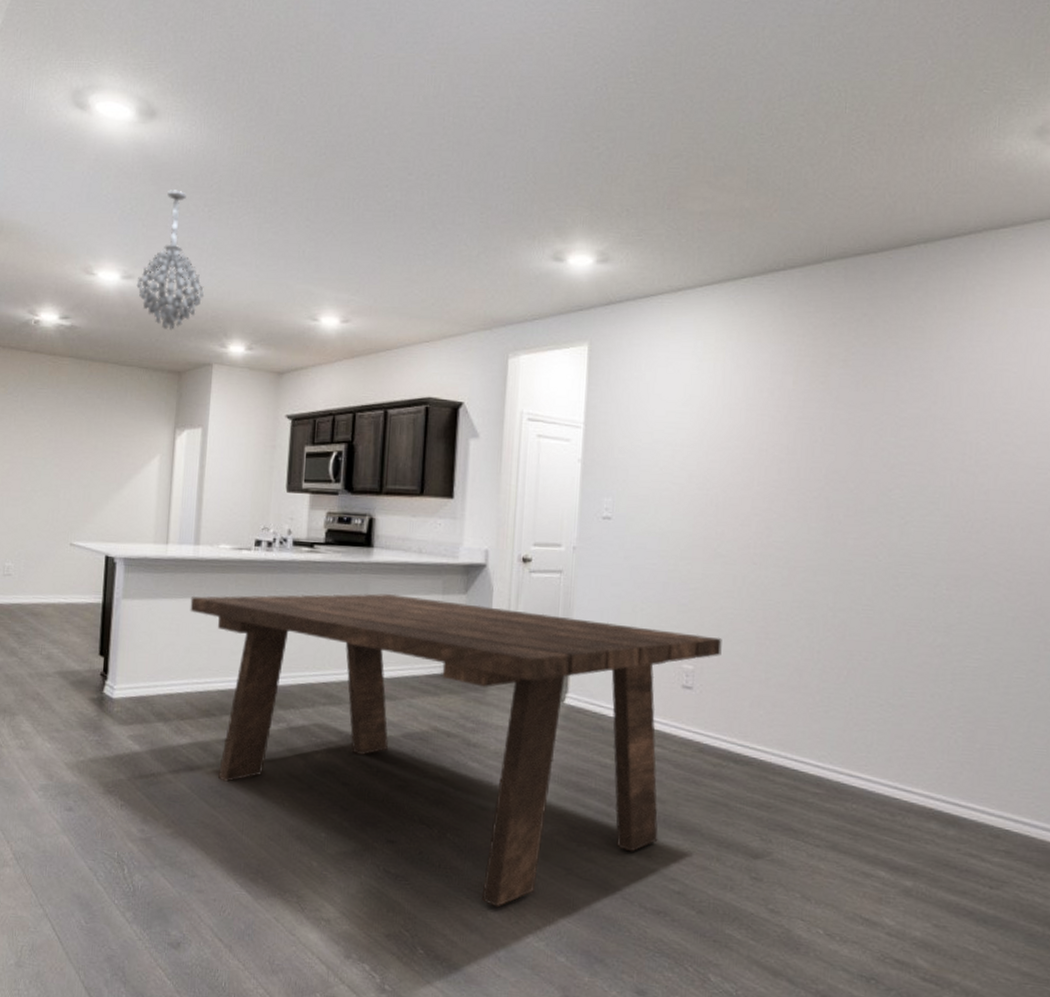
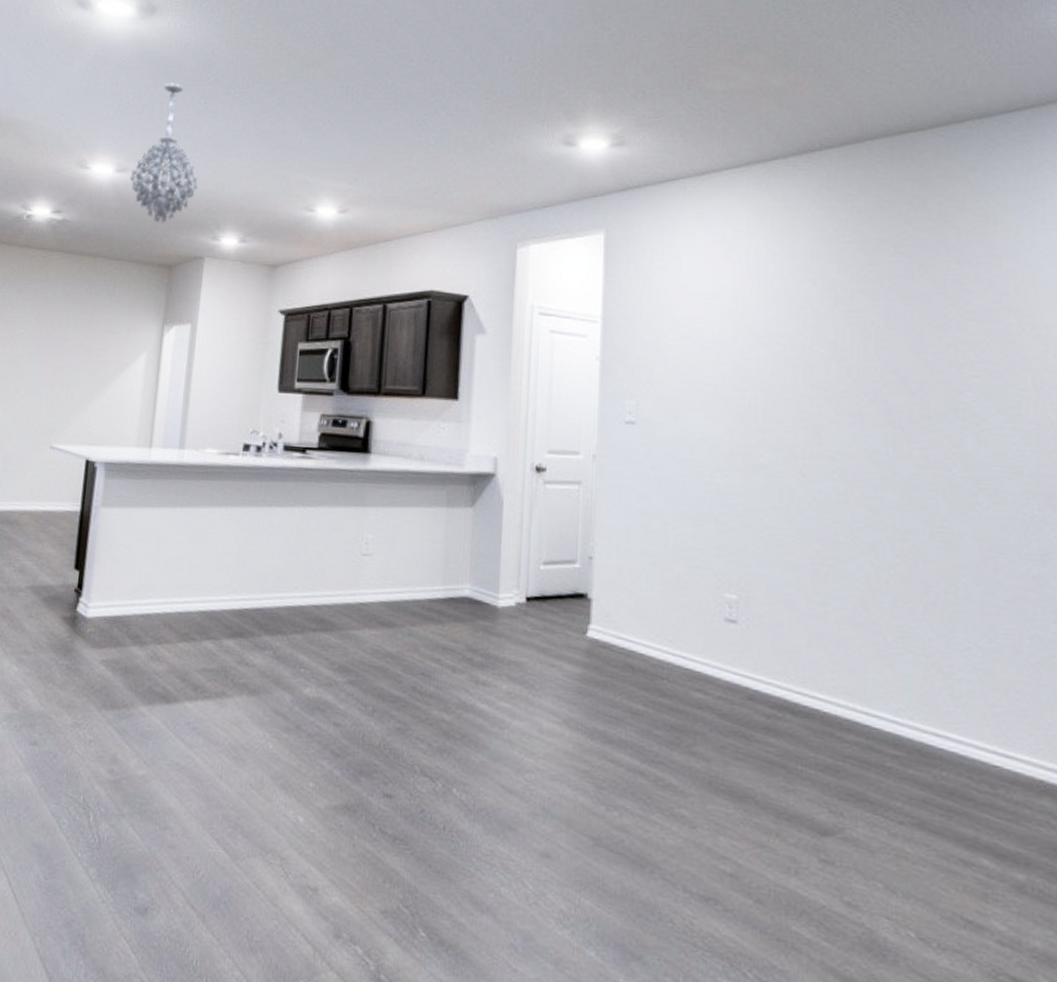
dining table: present [190,593,722,908] -> none [172,505,770,883]

